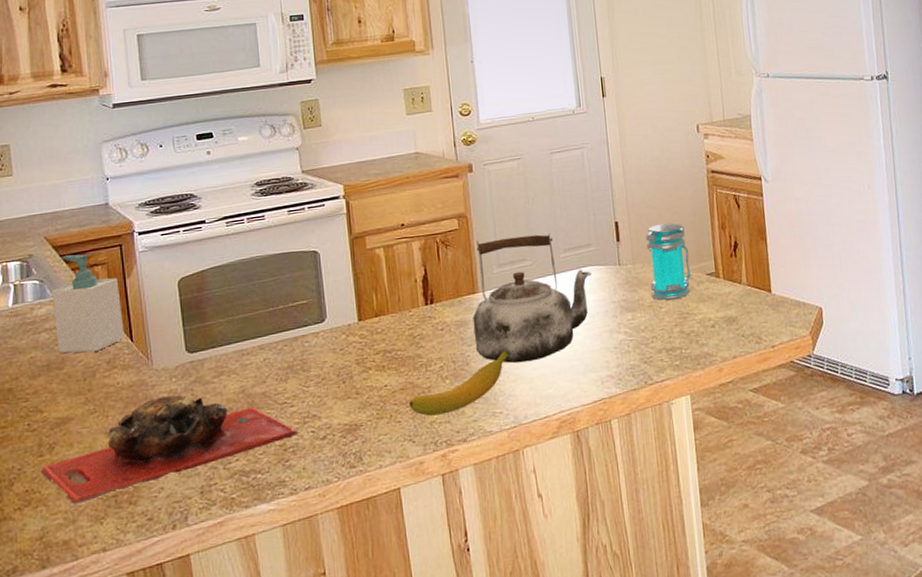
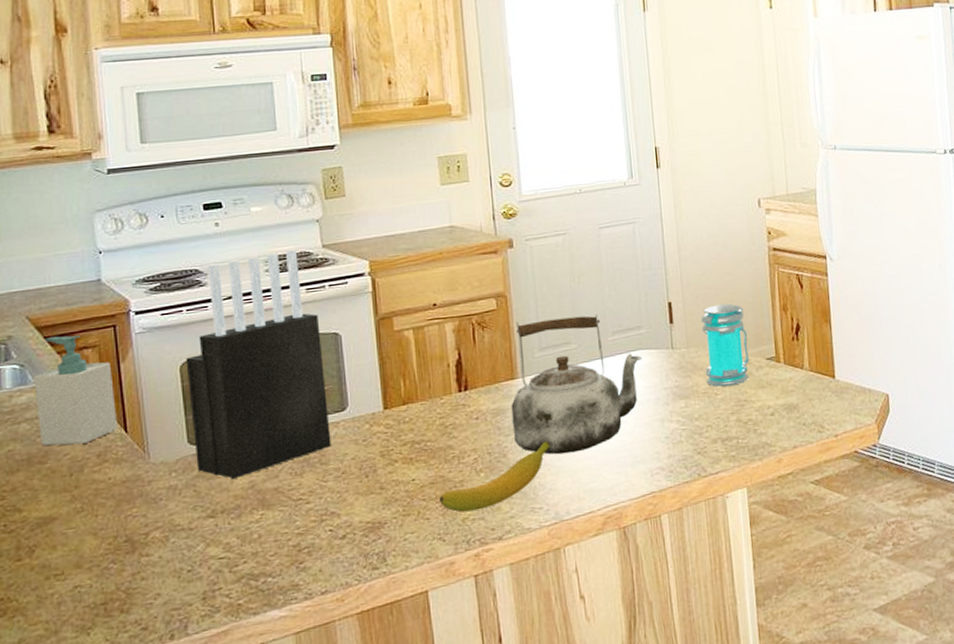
cutting board: present [40,395,299,506] -> none [18,491,315,616]
knife block: none [183,174,312,384] -> present [185,249,331,479]

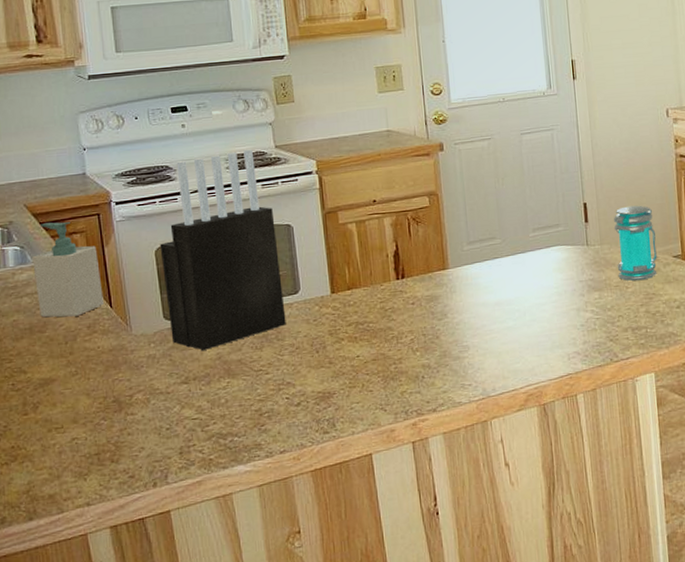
banana: present [438,440,552,513] -> none [380,325,479,386]
kettle: present [511,314,642,455] -> none [443,212,560,338]

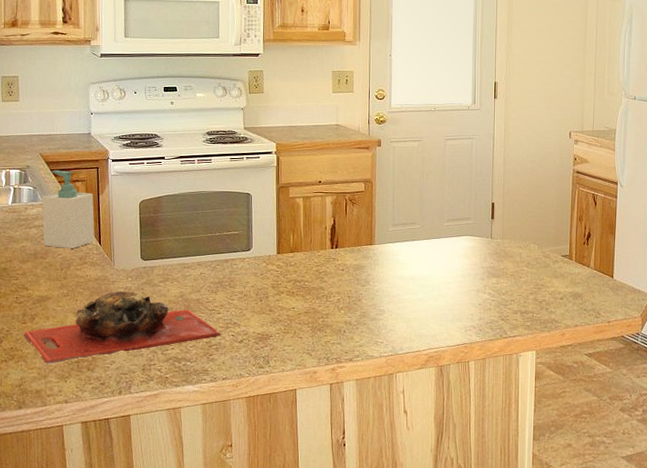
cutting board: none [25,360,274,463] -> present [23,291,222,366]
knife block: present [159,149,286,350] -> none [143,128,239,288]
jar: present [613,205,657,281] -> none [514,209,549,273]

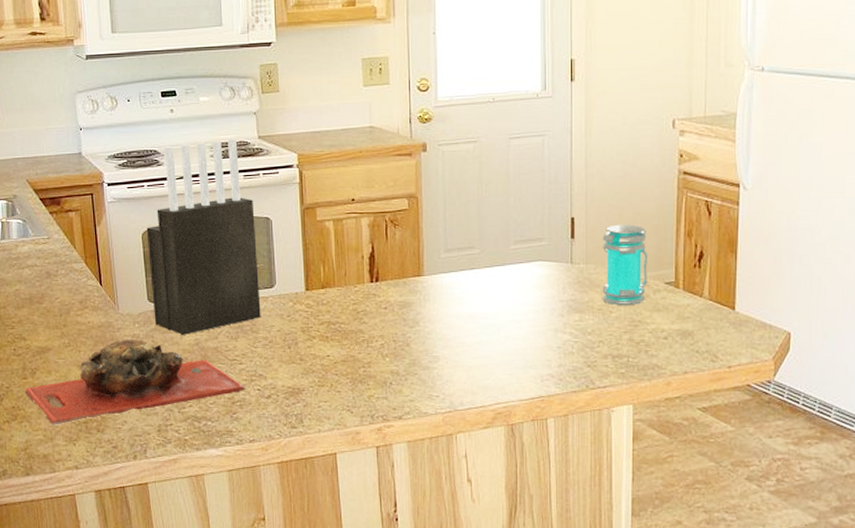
soap bottle: present [42,170,95,248] -> none [33,199,95,291]
knife block: none [143,128,239,288] -> present [146,138,261,335]
jar: none [514,209,549,273] -> present [602,224,647,306]

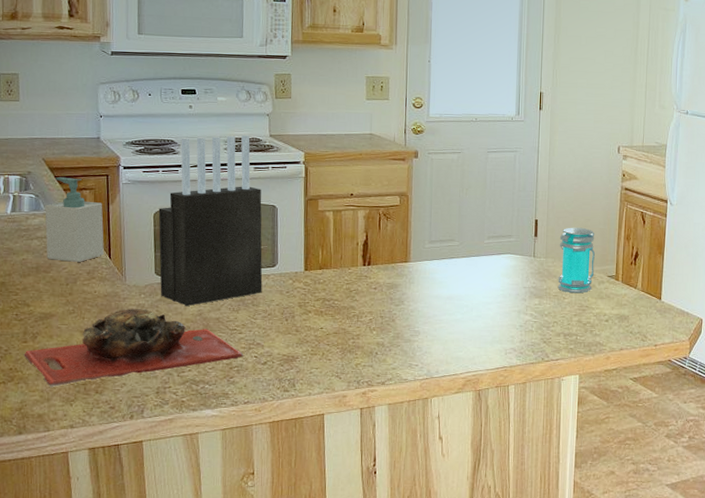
soap bottle: none [33,199,95,291] -> present [45,177,104,262]

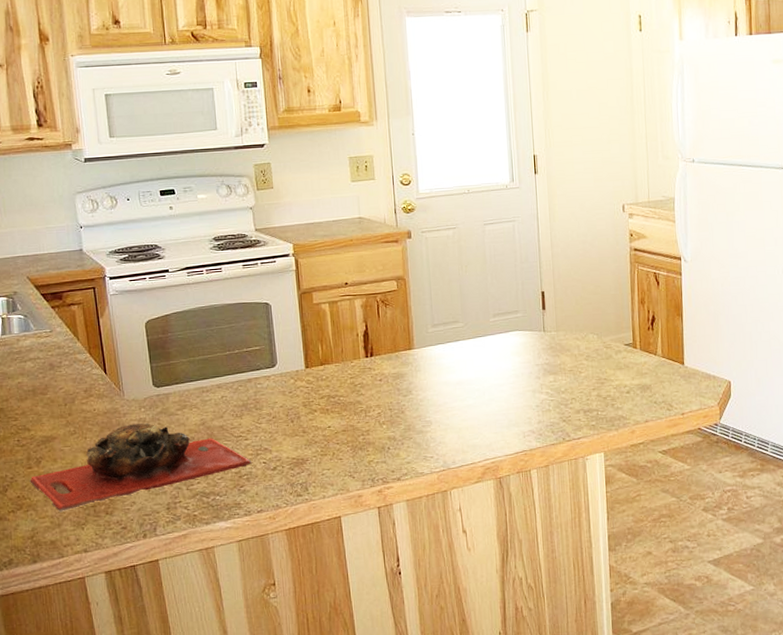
soap bottle: present [45,177,104,262] -> none [35,293,99,381]
knife block: present [158,134,263,306] -> none [149,231,264,416]
jar: present [557,227,595,294] -> none [569,295,610,367]

